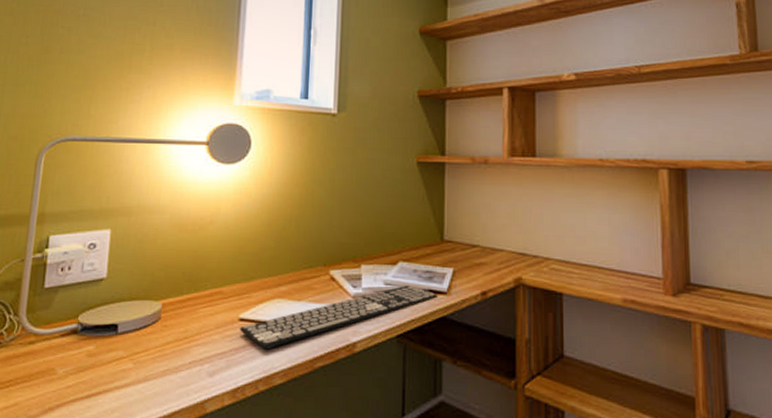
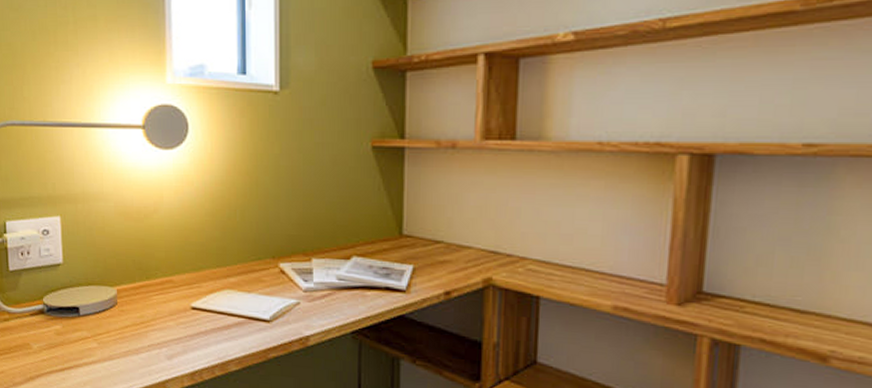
keyboard: present [240,286,438,350] -> none [193,282,395,338]

